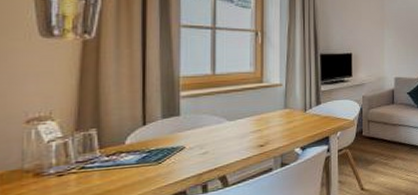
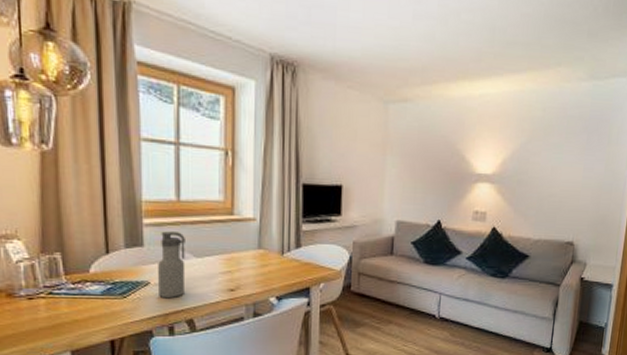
water bottle: none [193,100,219,159] -> present [158,231,186,298]

